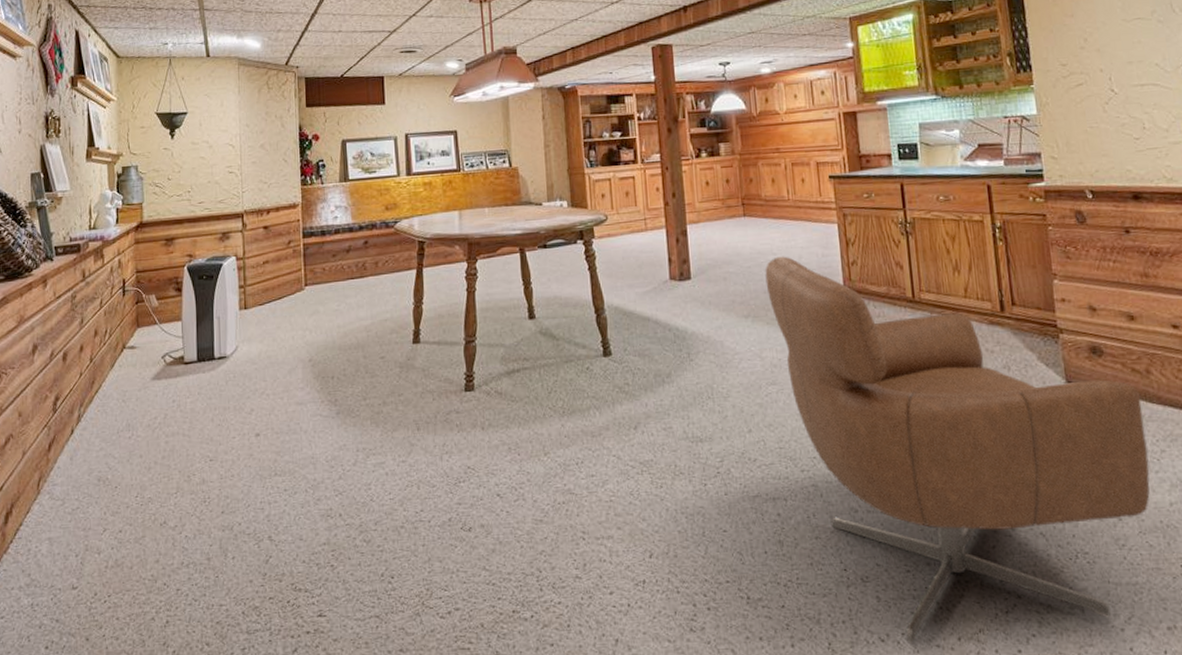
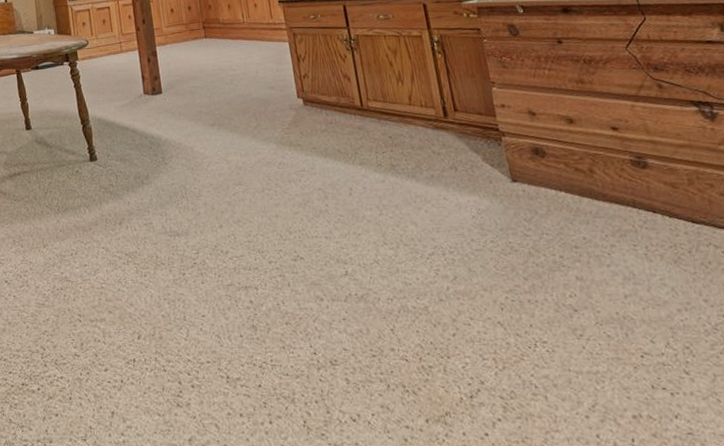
chair: present [765,256,1150,645] -> none [226,71,604,425]

